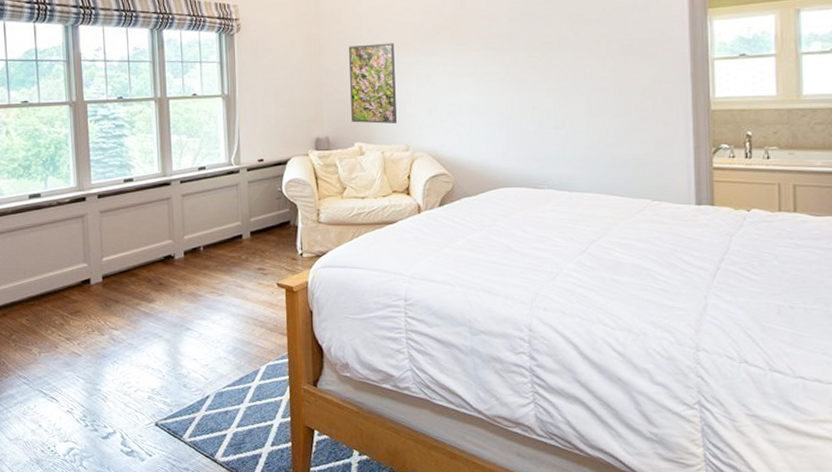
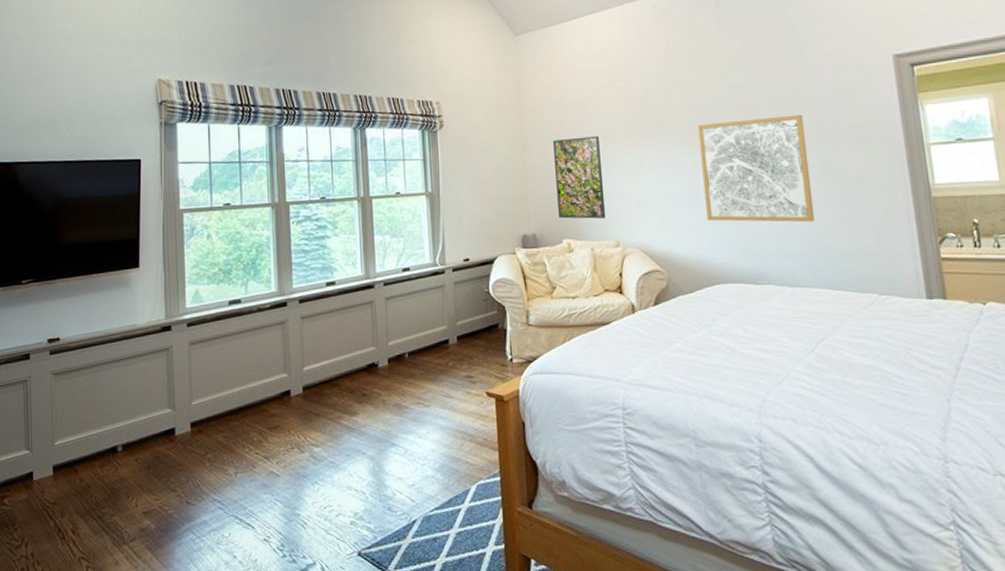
wall art: none [492,27,598,131] -> present [698,114,815,223]

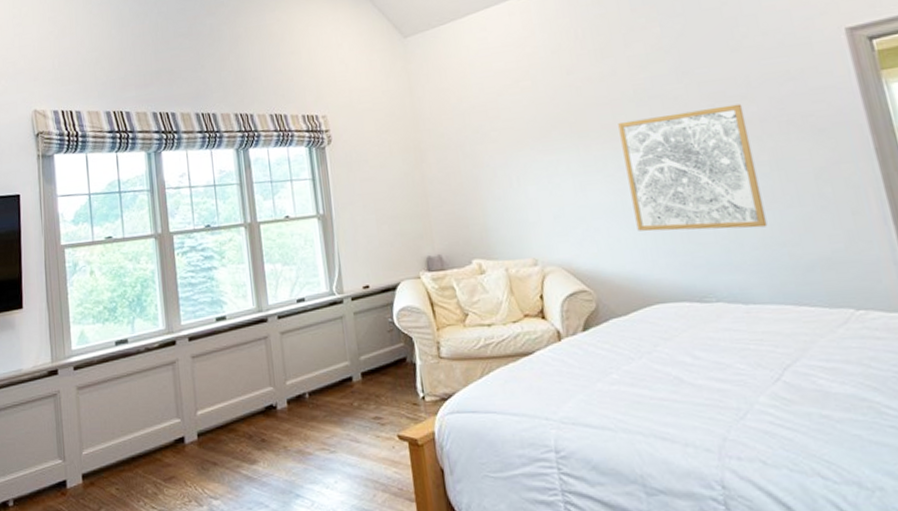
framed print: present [553,136,605,219] -> none [454,142,519,237]

